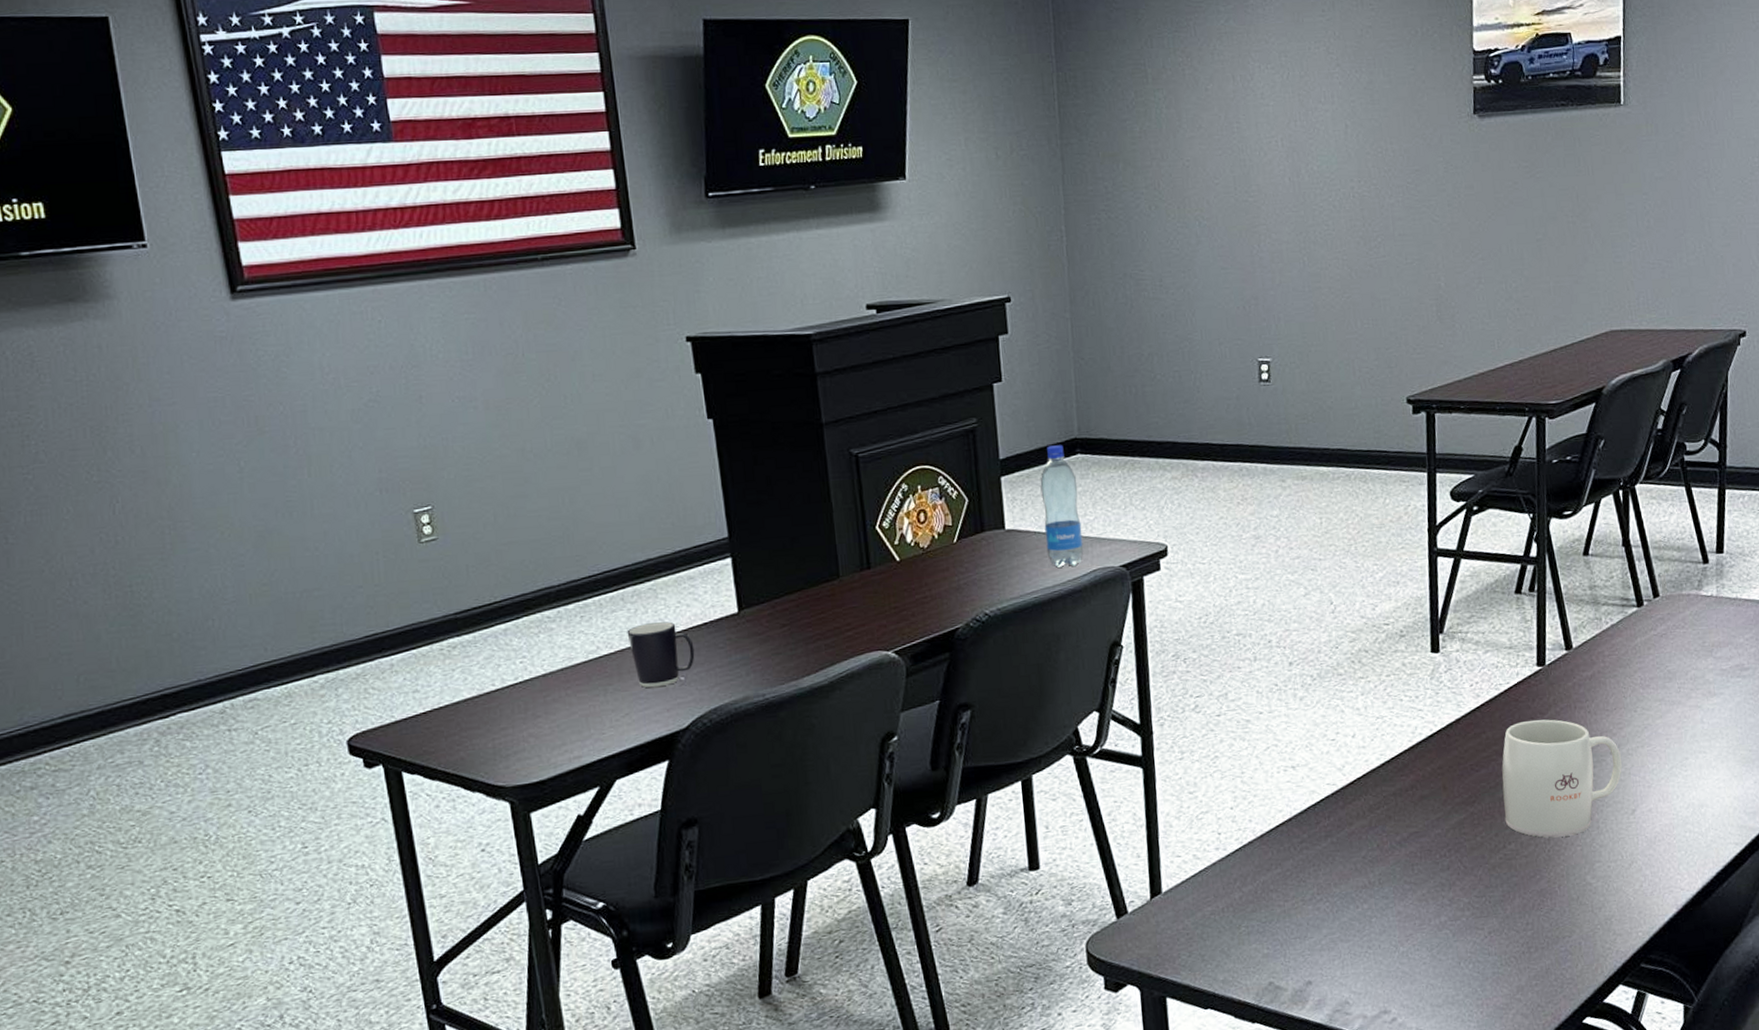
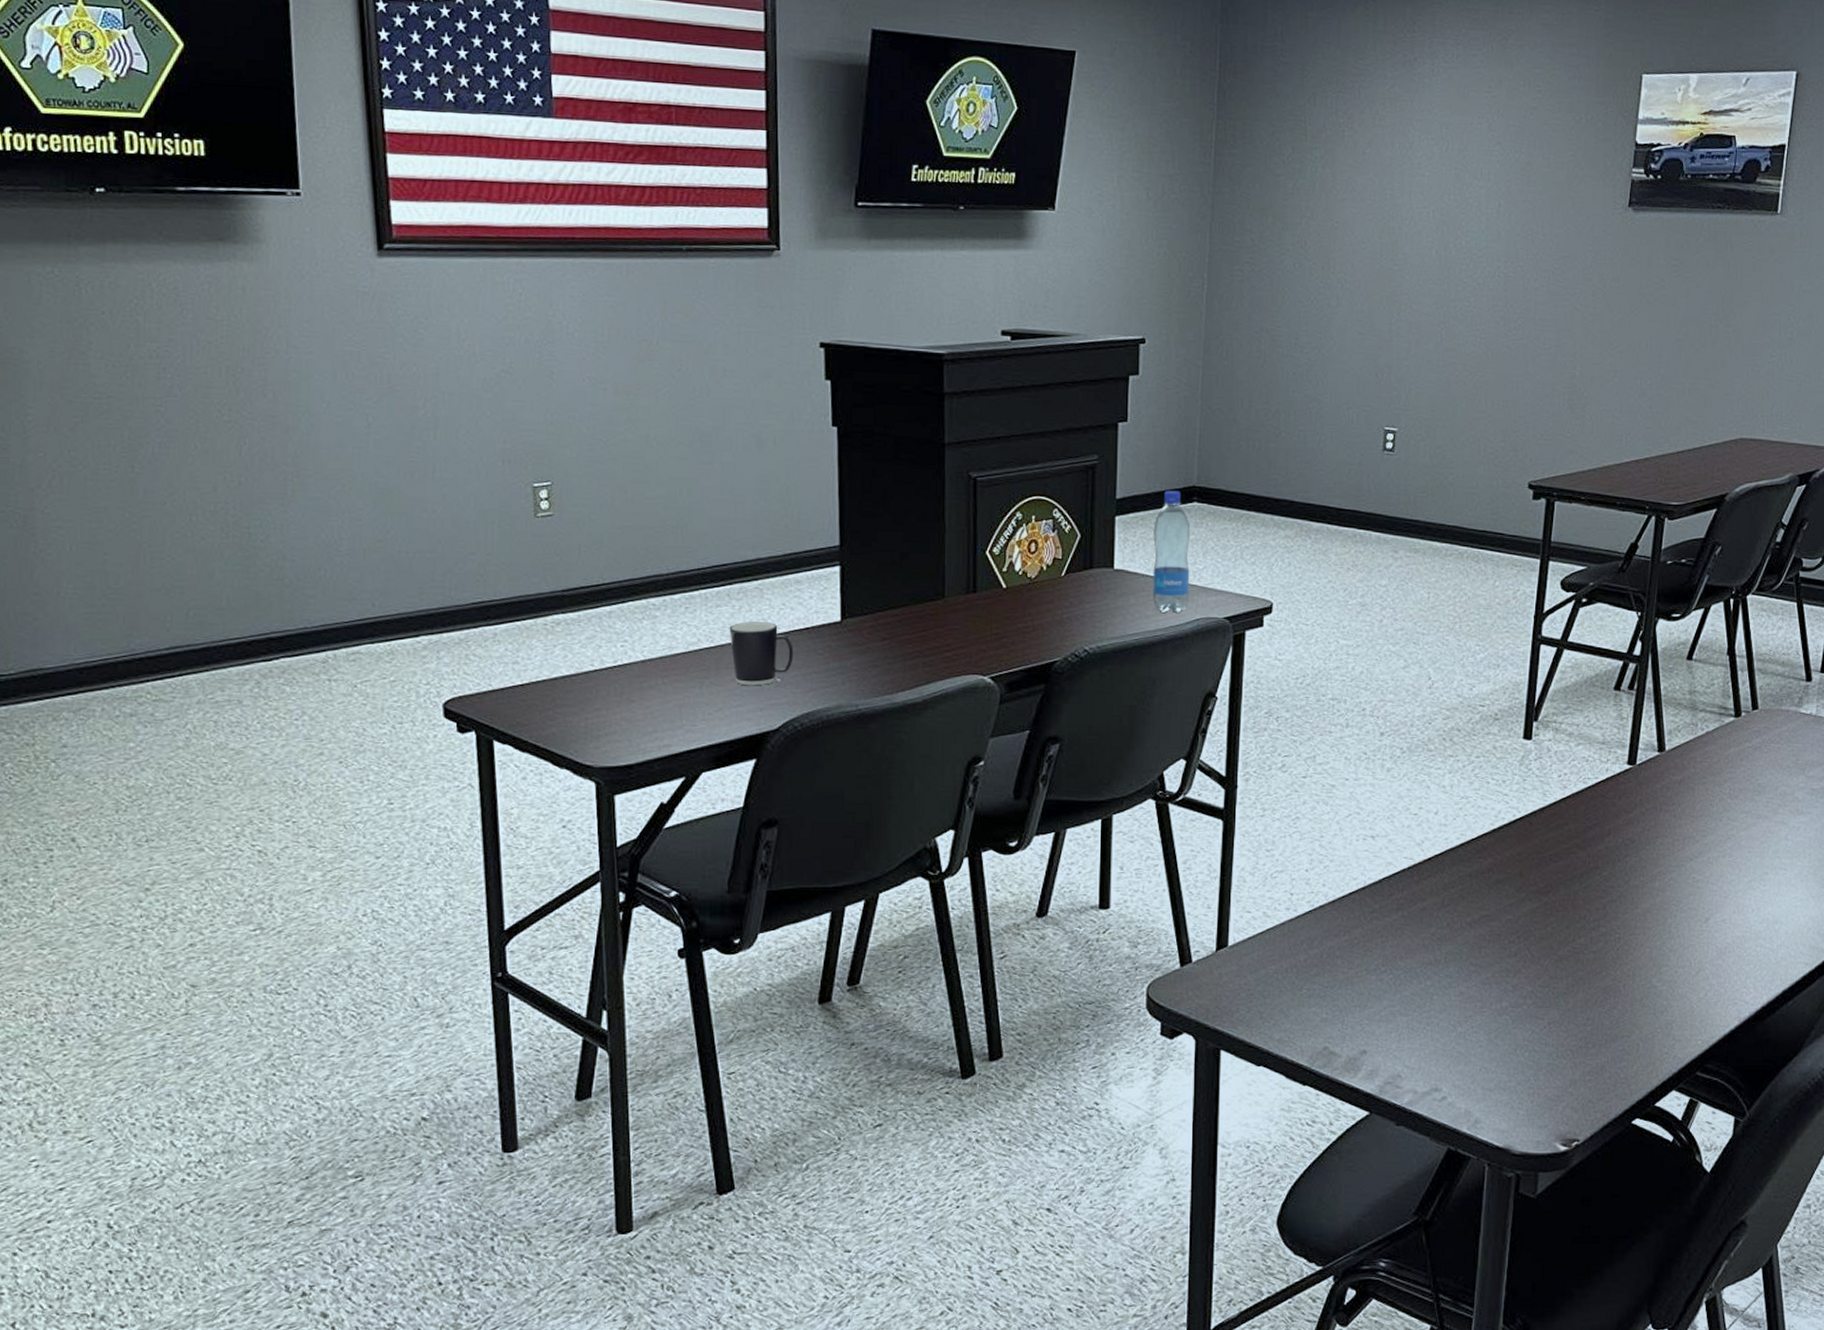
mug: present [1501,719,1623,838] -> none [1577,817,1702,937]

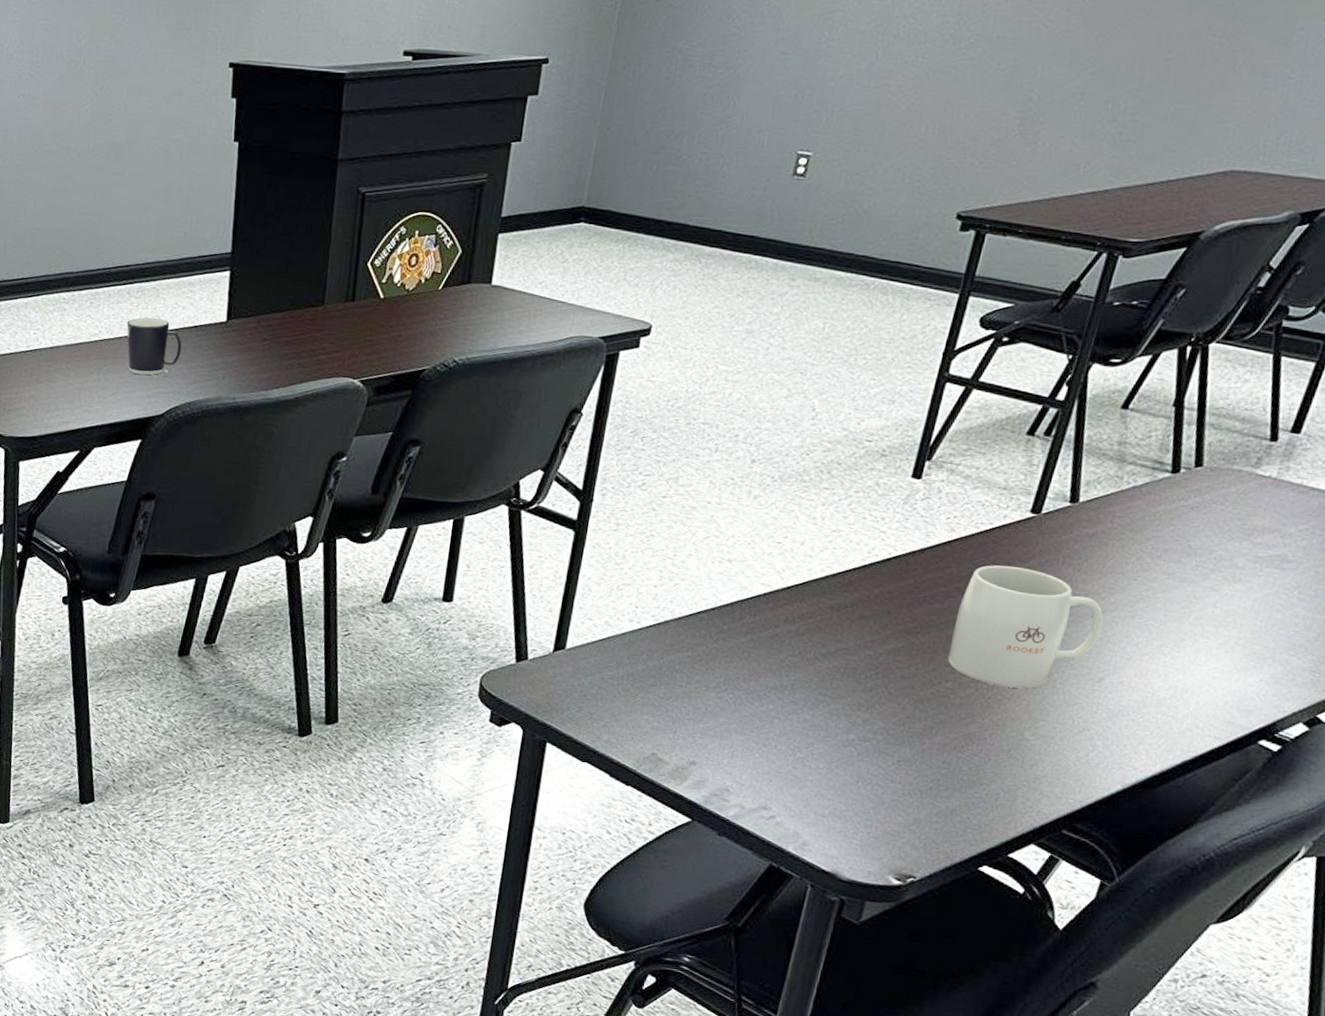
bottle: present [1152,491,1191,613] -> none [527,210,574,330]
mug: none [1577,817,1702,937] -> present [947,565,1104,689]

